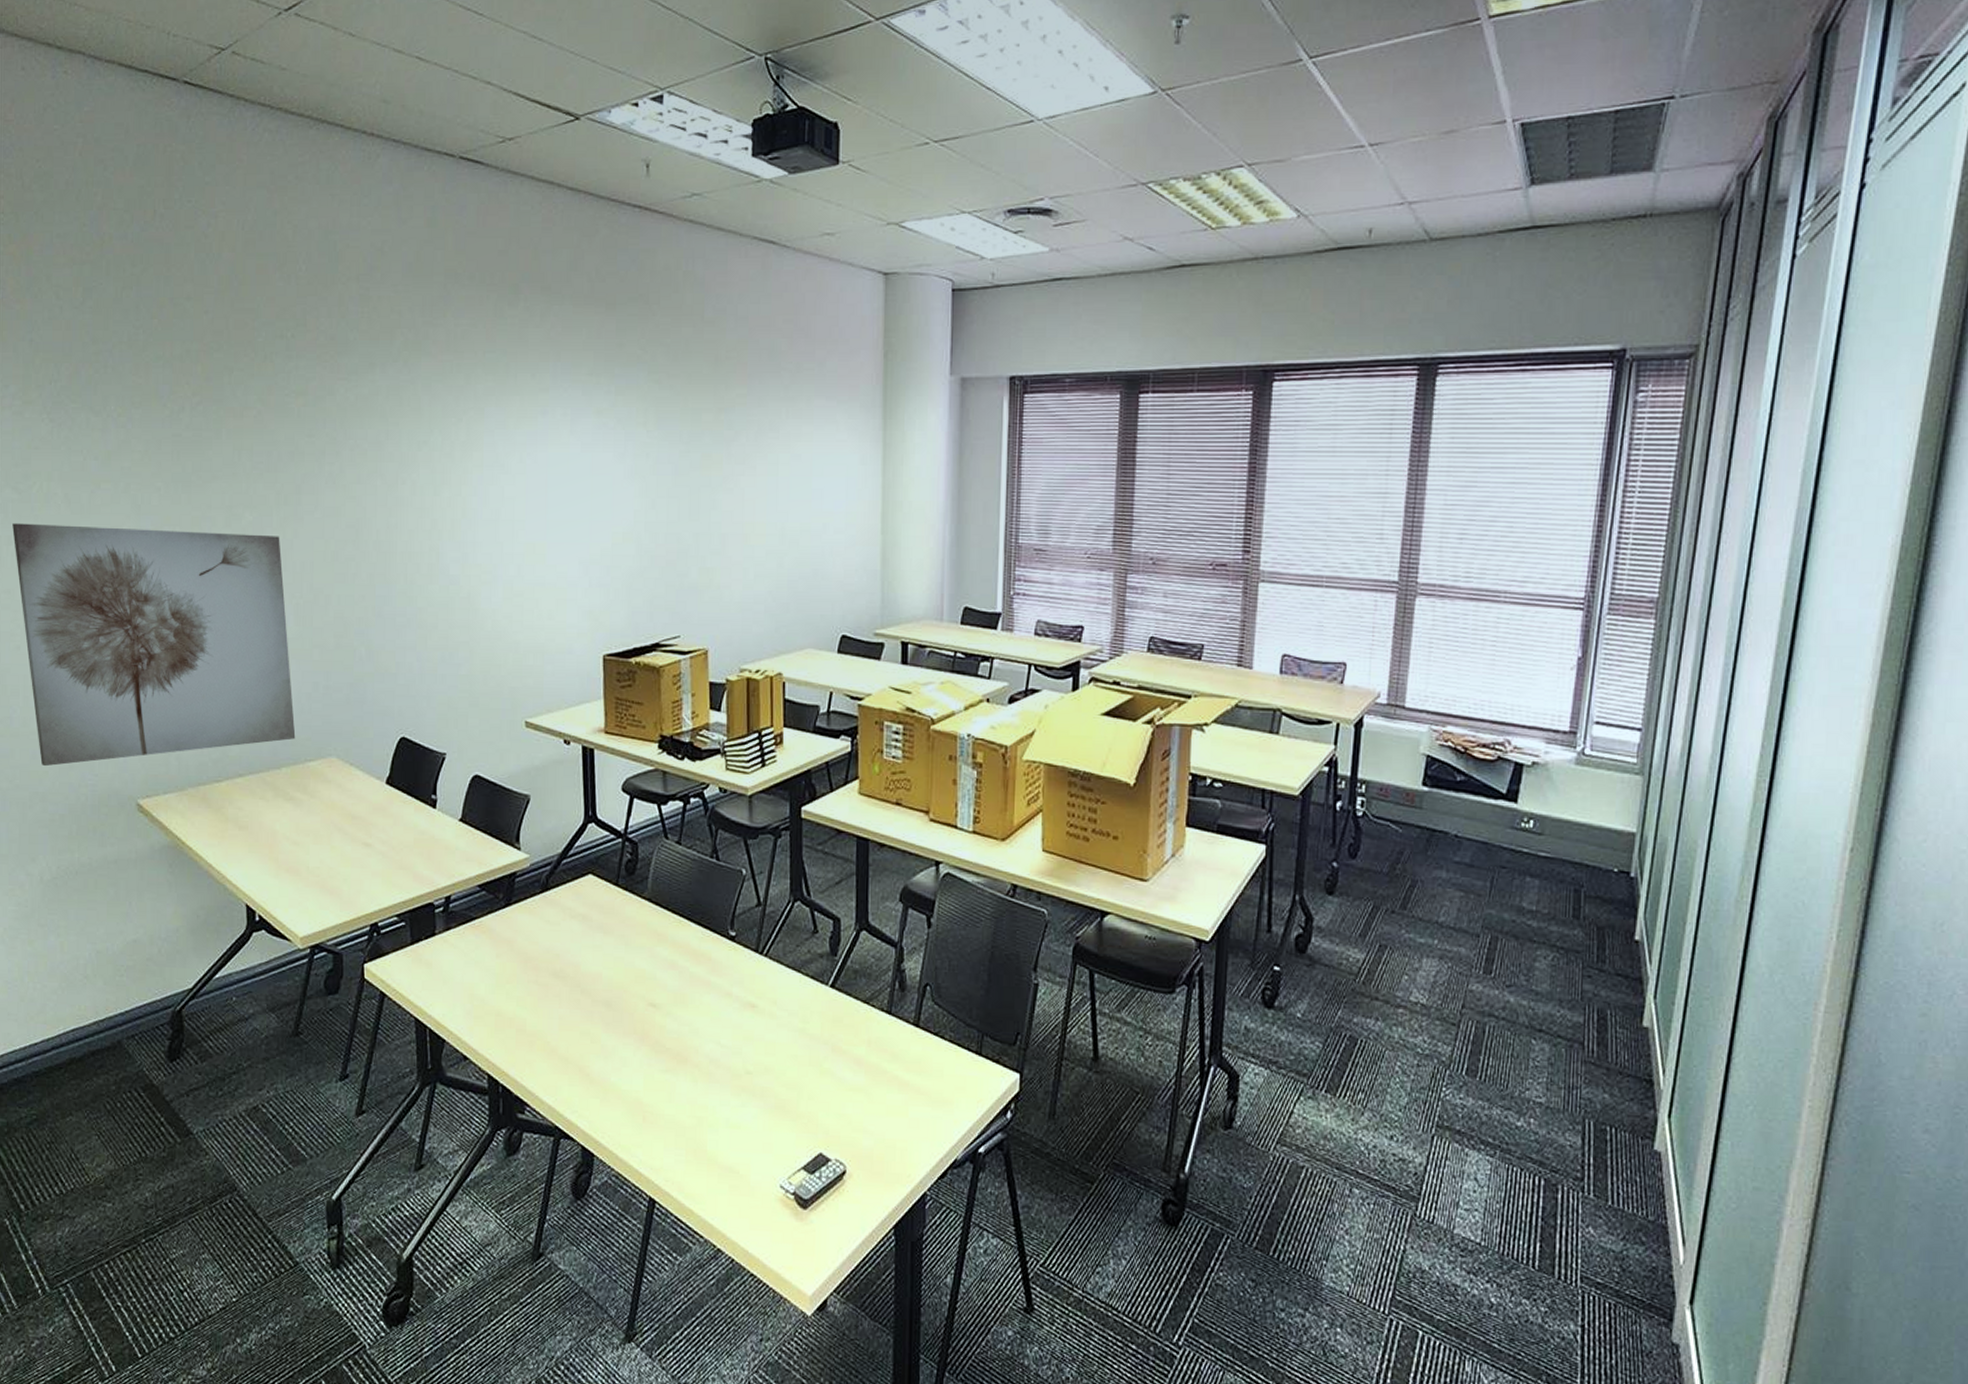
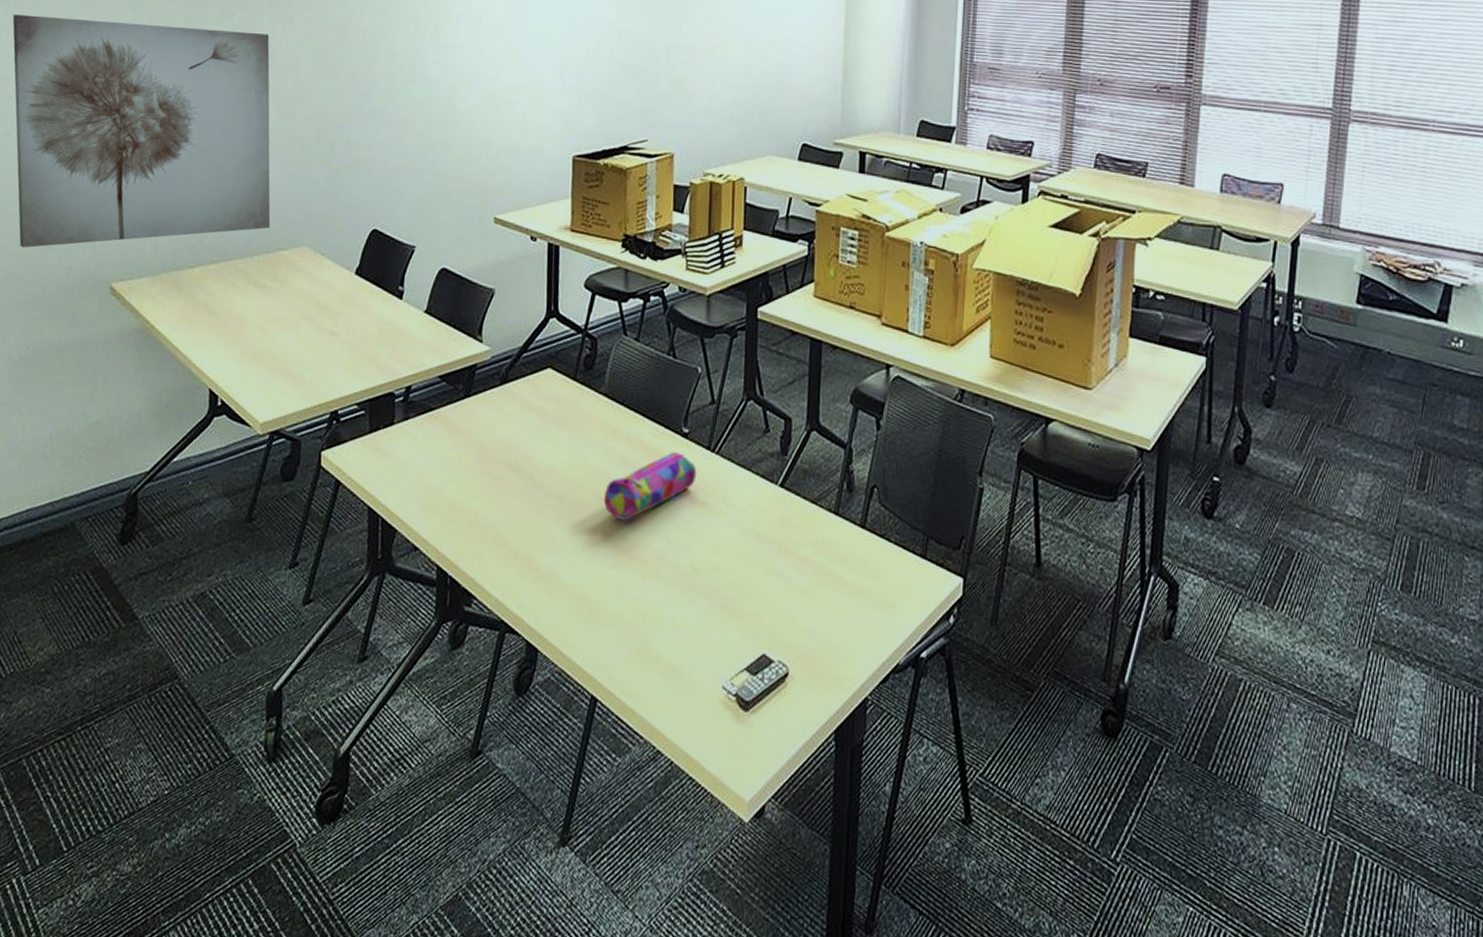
pencil case: none [653,956,746,1026] -> present [604,452,697,521]

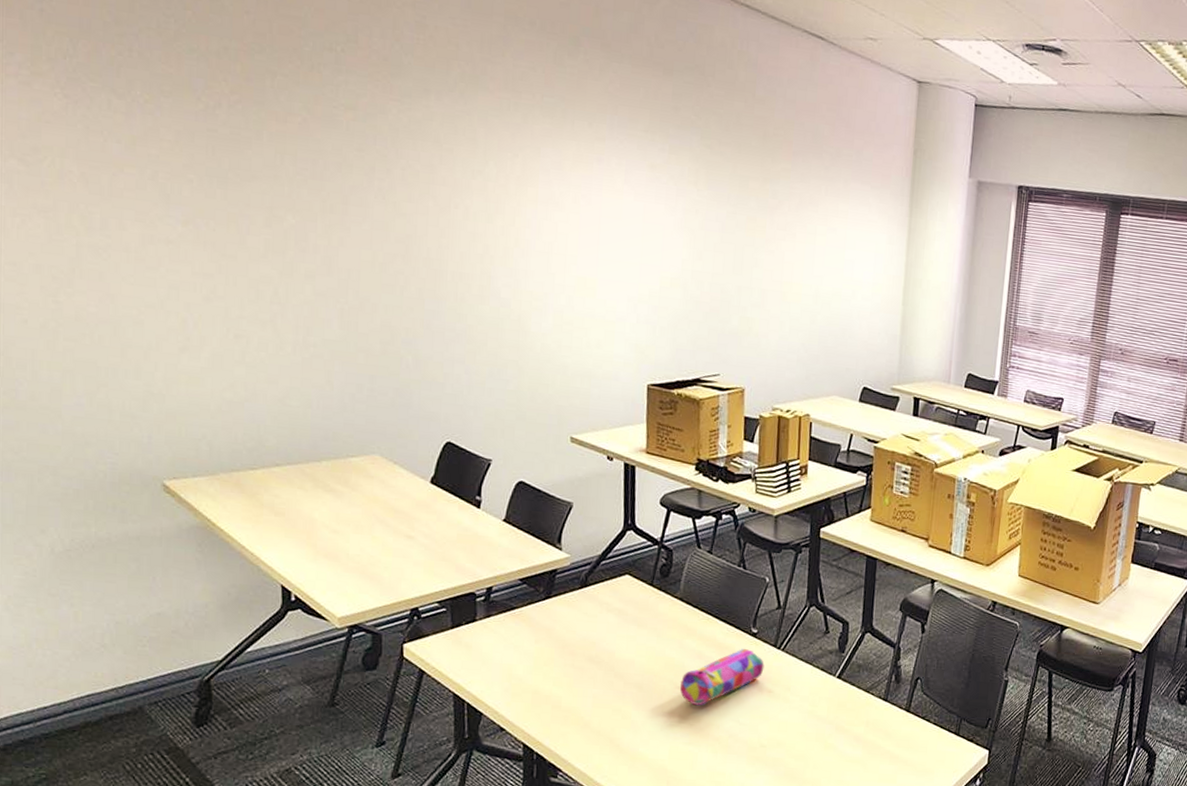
wall art: present [12,14,271,248] -> none [18,195,338,442]

